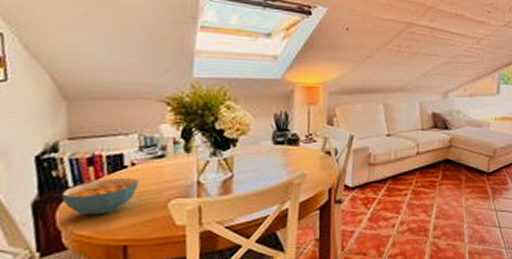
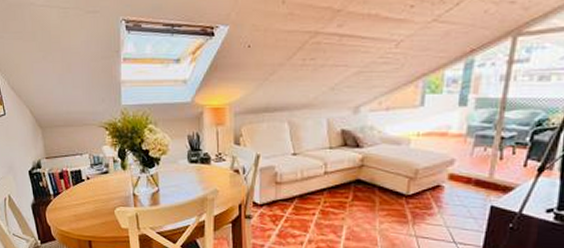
cereal bowl: present [61,177,139,216] -> none [47,188,94,217]

